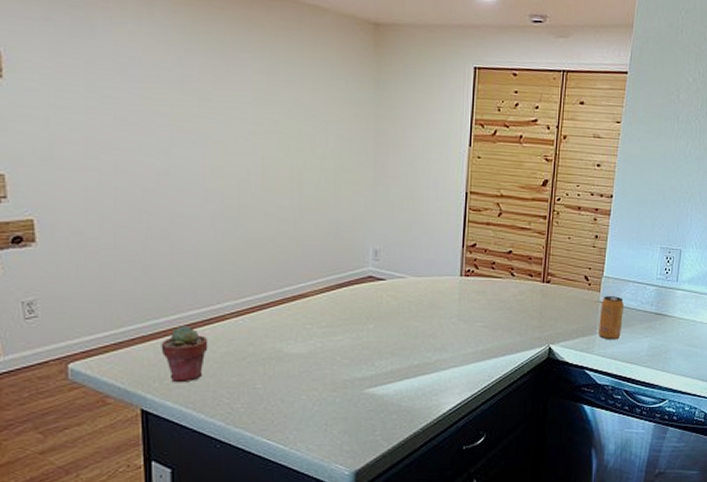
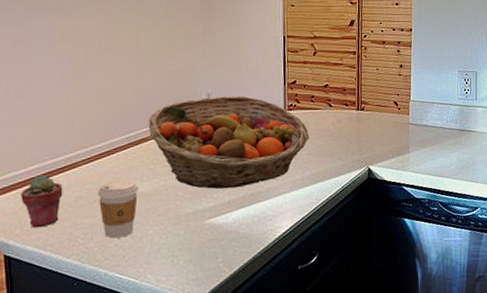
coffee cup: none [246,338,292,401] -> present [97,179,139,239]
fruit basket: none [306,254,486,357] -> present [148,95,309,189]
beverage can: present [599,296,624,340] -> none [411,117,432,157]

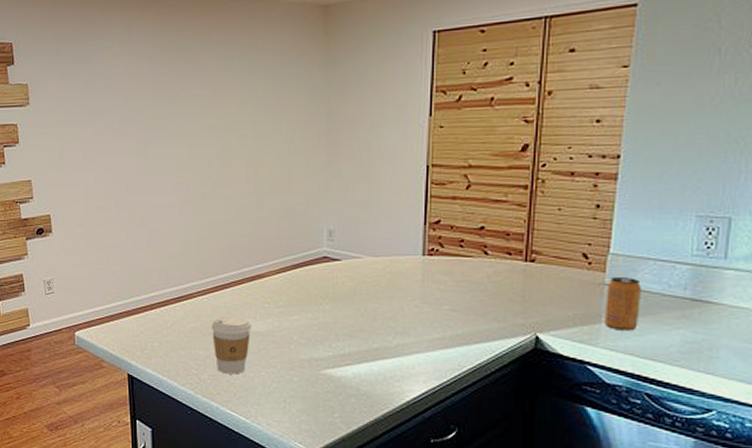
potted succulent: present [20,175,63,228] -> none [142,303,179,353]
fruit basket: present [148,95,309,189] -> none [263,235,454,339]
beverage can: none [411,117,432,157] -> present [605,277,641,331]

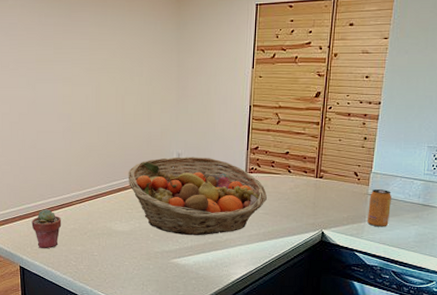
potted succulent: none [142,303,179,353] -> present [31,209,62,249]
coffee cup: present [211,315,252,375] -> none [87,219,118,265]
fruit basket: none [263,235,454,339] -> present [128,156,267,236]

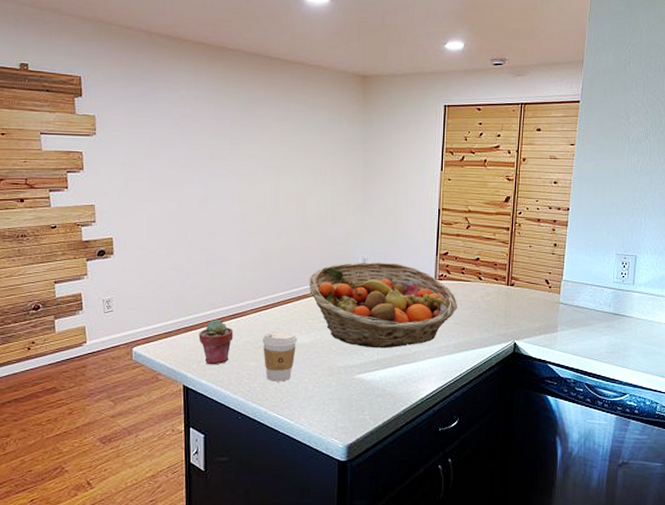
coffee cup: none [87,219,118,265] -> present [262,330,298,382]
beverage can: present [367,189,391,227] -> none [560,298,583,337]

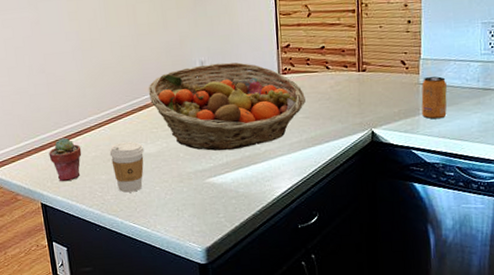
beverage can: none [560,298,583,337] -> present [421,76,447,120]

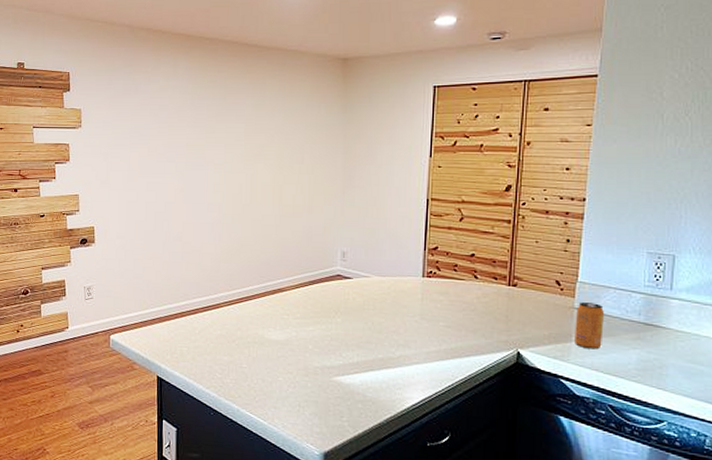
potted succulent: present [48,138,82,182] -> none [173,311,207,358]
coffee cup: present [109,141,145,193] -> none [235,324,272,379]
fruit basket: present [148,62,305,151] -> none [284,255,449,350]

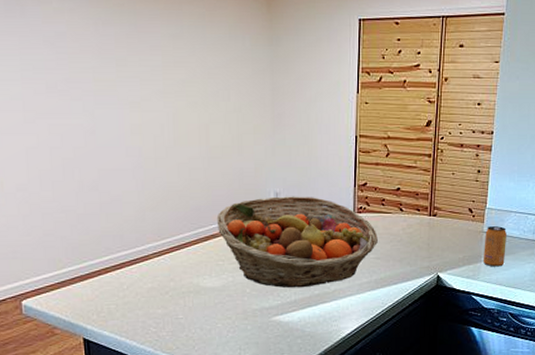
fruit basket: none [284,255,449,350] -> present [216,196,378,288]

